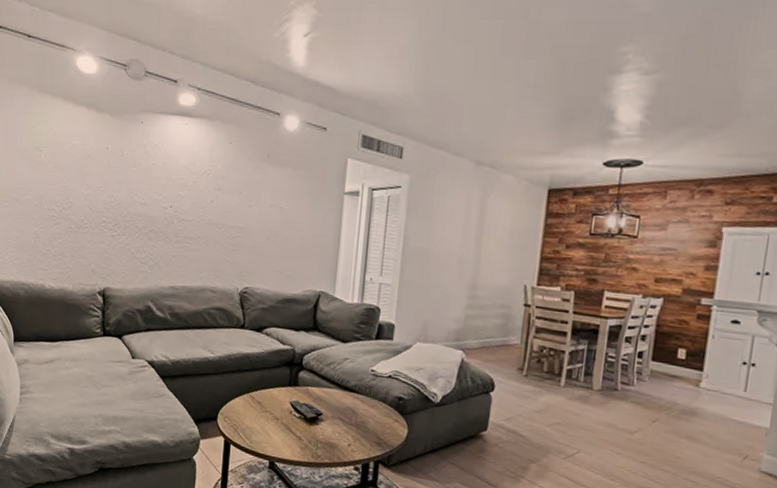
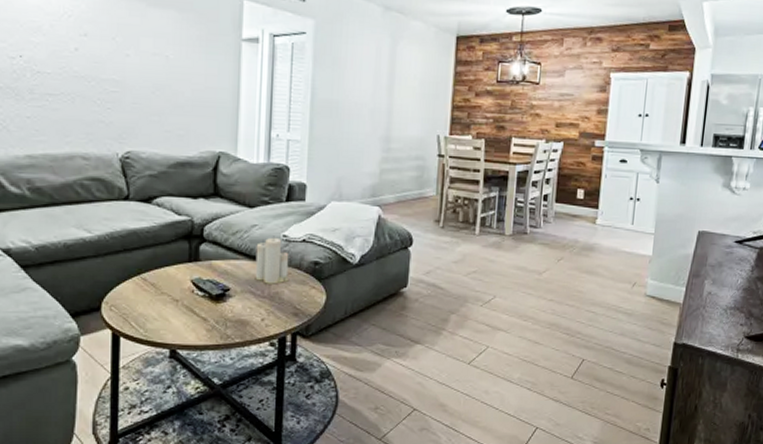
candle: none [344,369,376,414] -> present [255,236,289,284]

